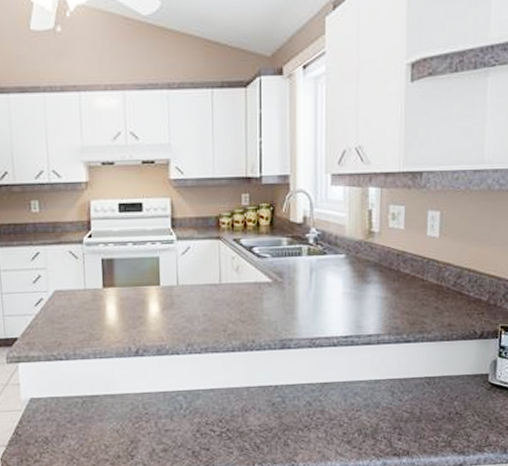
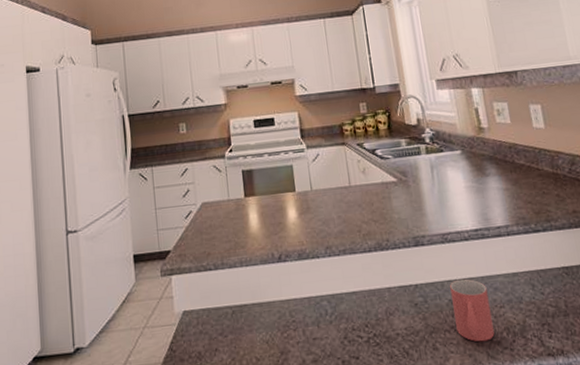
mug: none [310,382,347,441] -> present [450,279,495,342]

